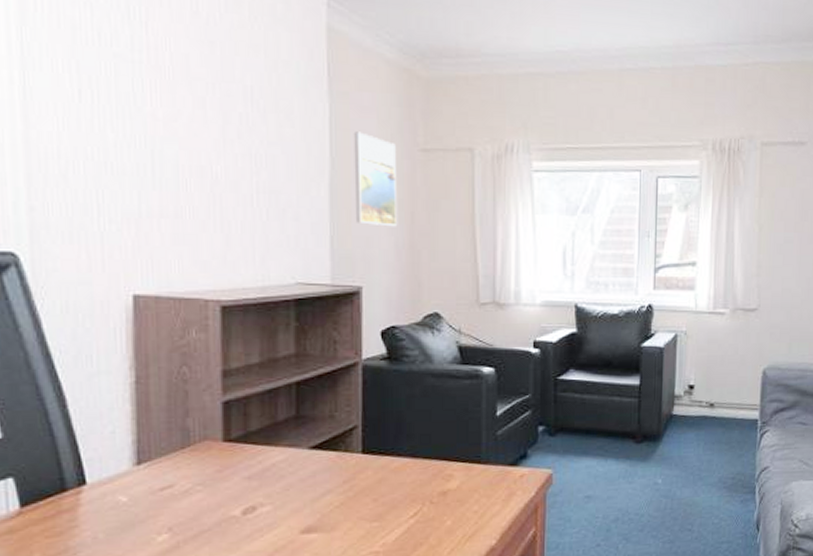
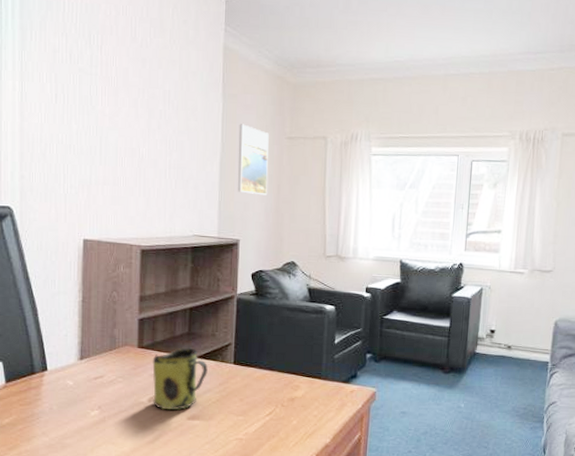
mug: none [246,435,326,524] -> present [152,347,208,411]

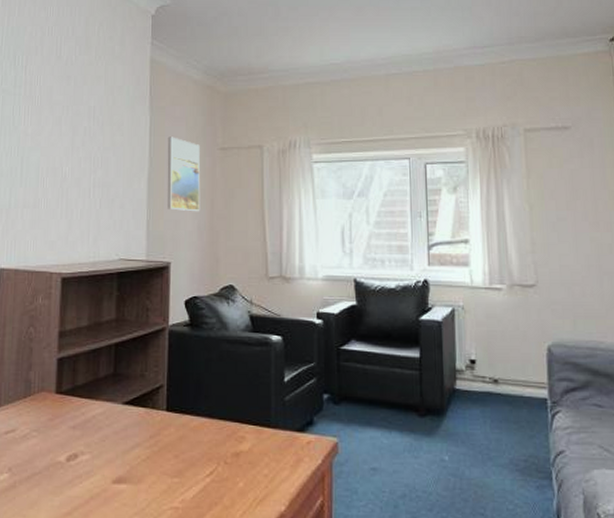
mug: present [152,347,208,411] -> none [72,392,136,472]

